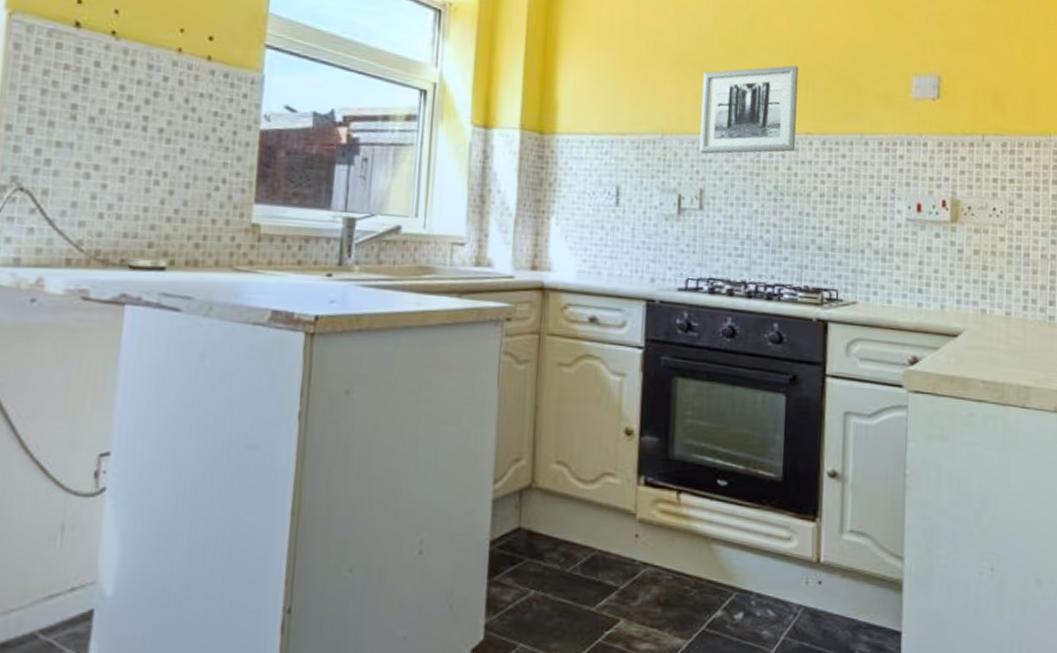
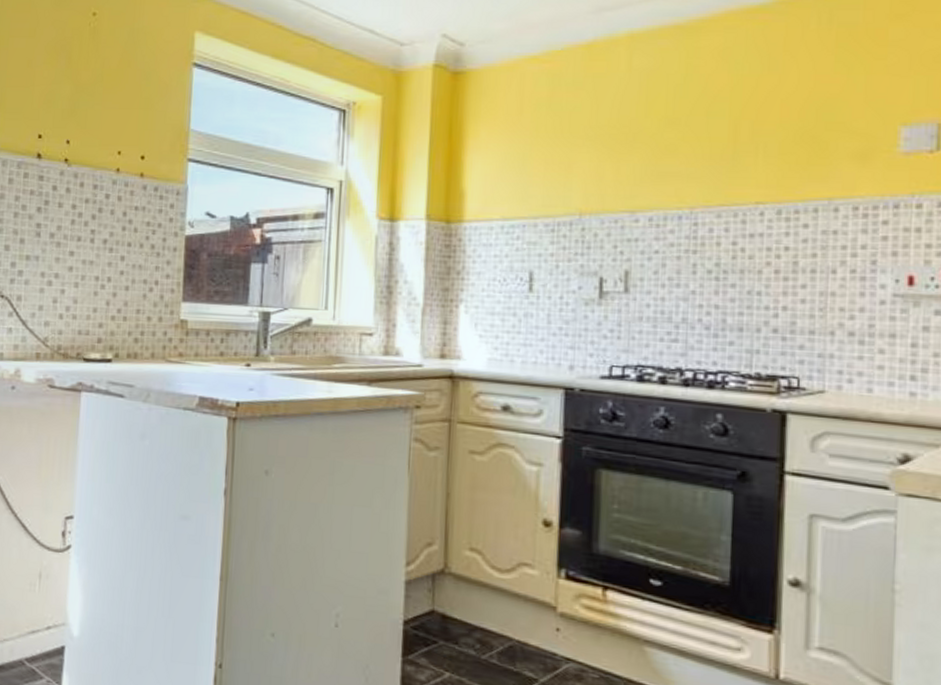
wall art: present [699,65,799,154] -> none [623,128,745,233]

